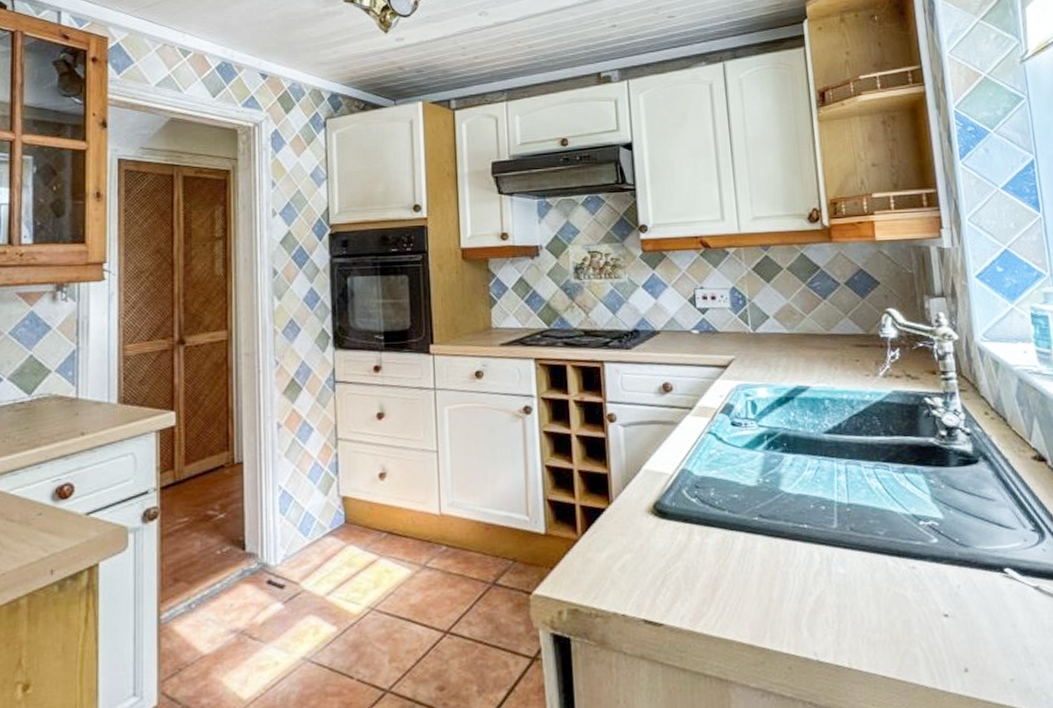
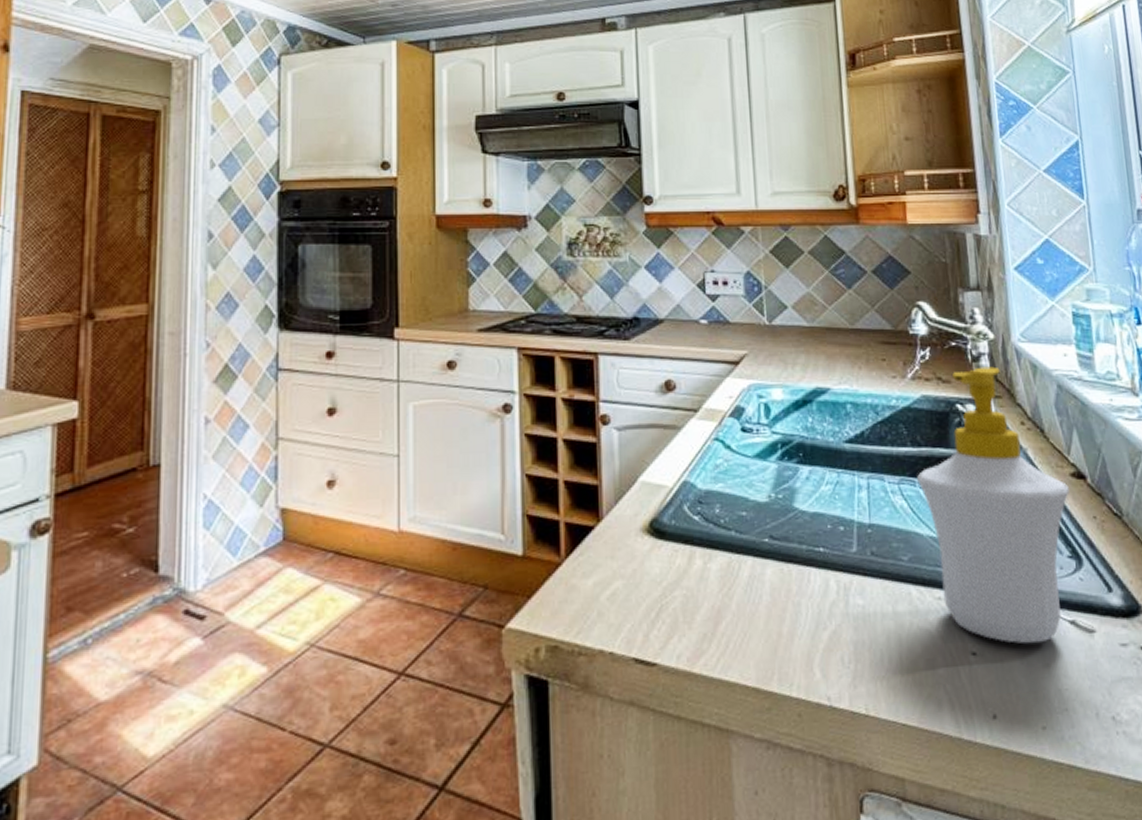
soap bottle: none [890,364,1031,607] -> present [917,366,1069,644]

